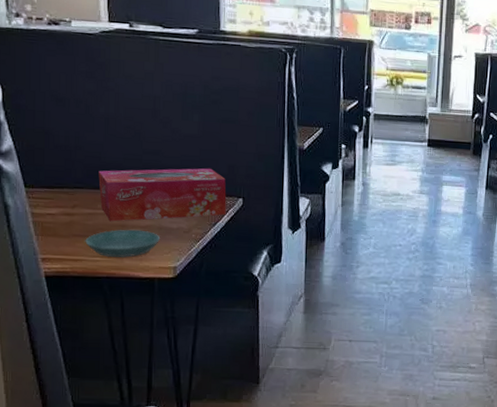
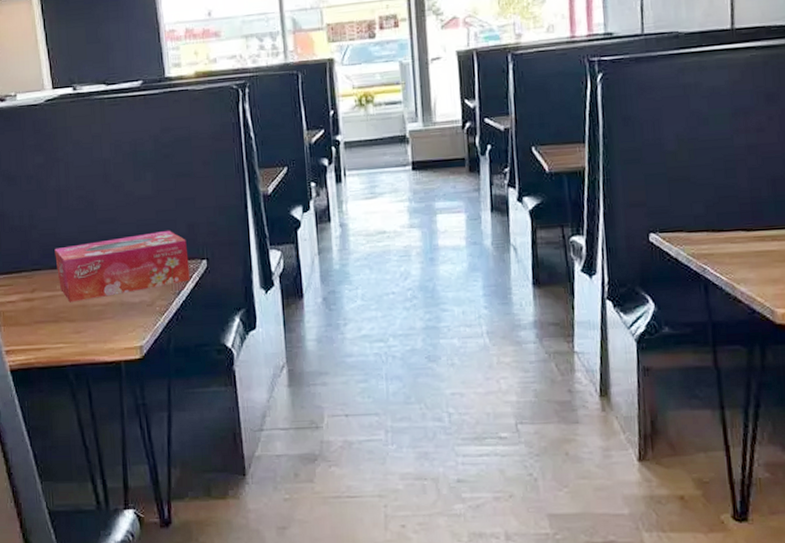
saucer: present [85,229,161,258] -> none [47,308,123,342]

